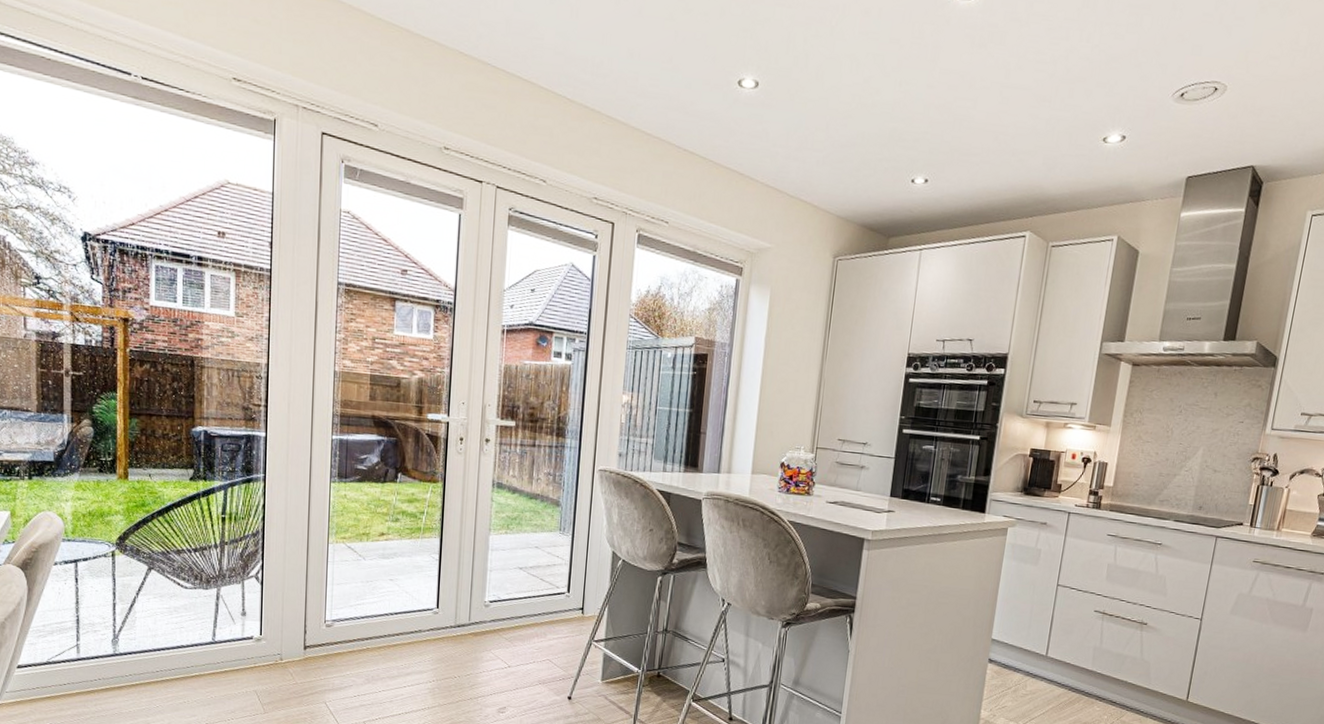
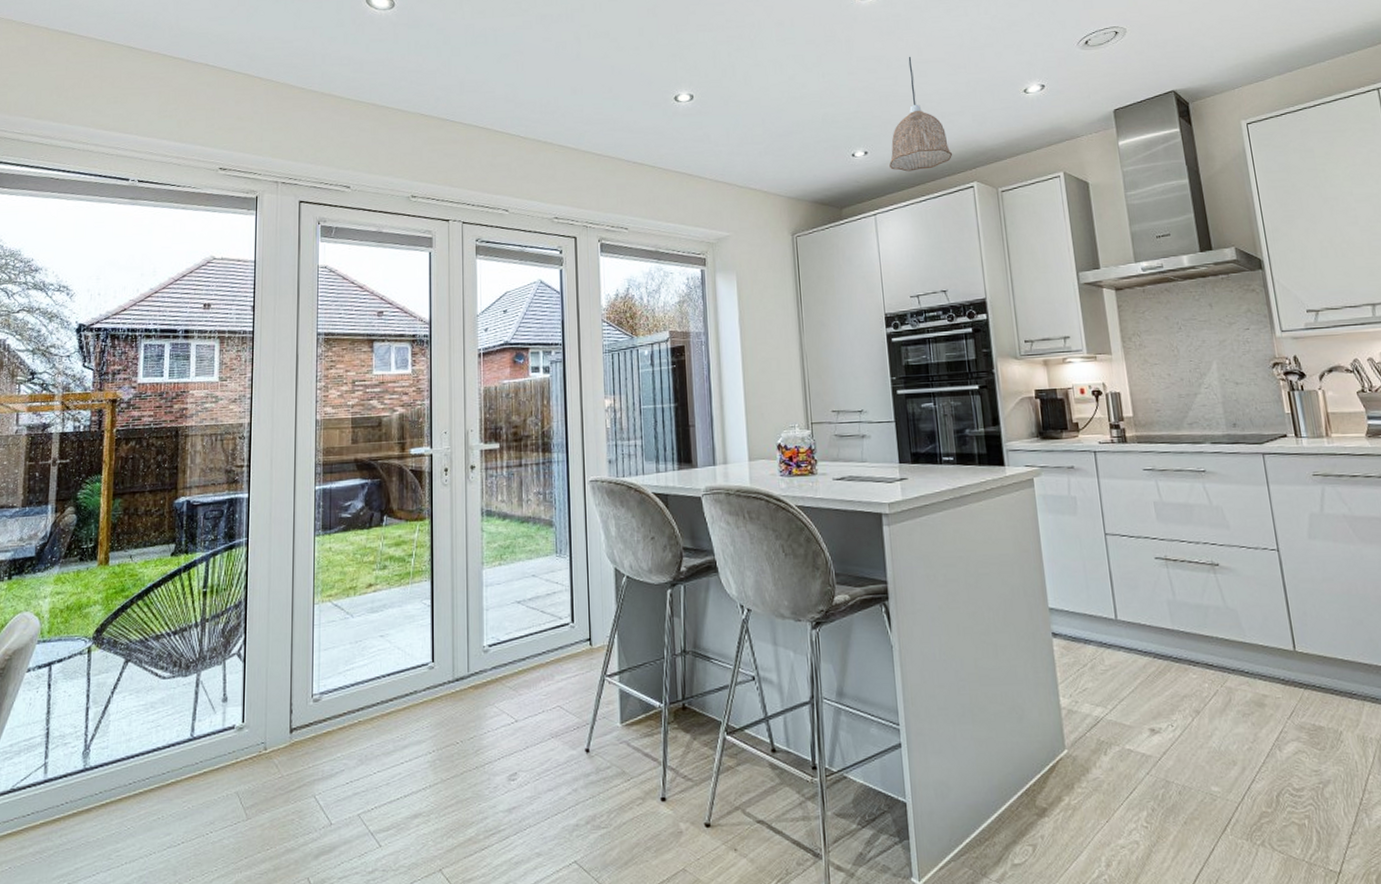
pendant lamp: none [947,77,1014,210] -> present [889,56,953,172]

